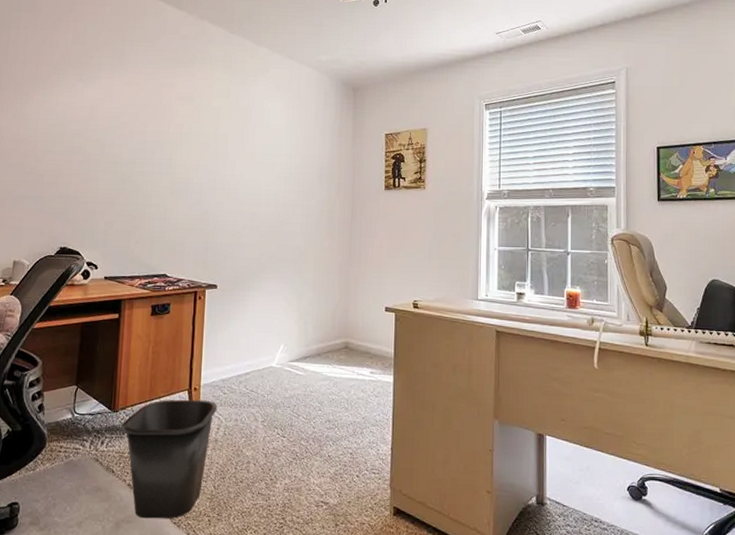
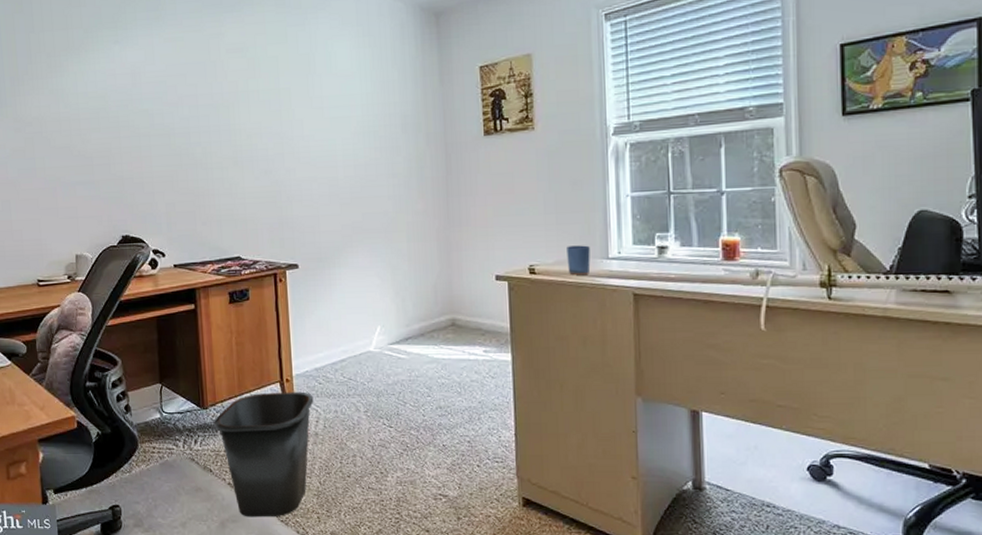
mug: none [444,286,463,313] -> present [567,245,591,276]

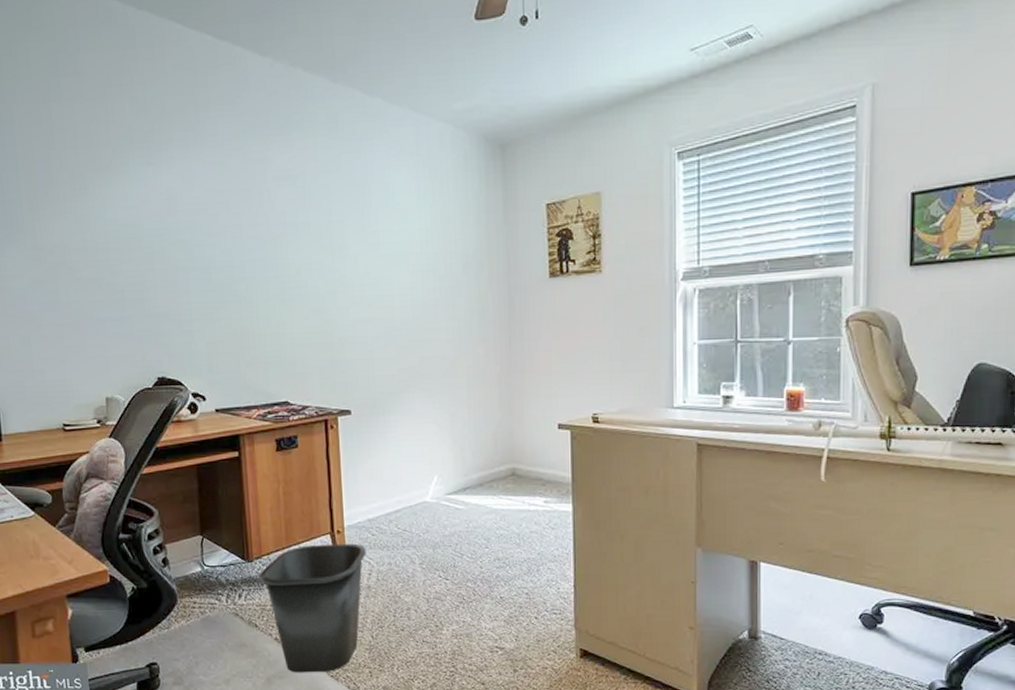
mug: present [567,245,591,276] -> none [631,394,655,425]

